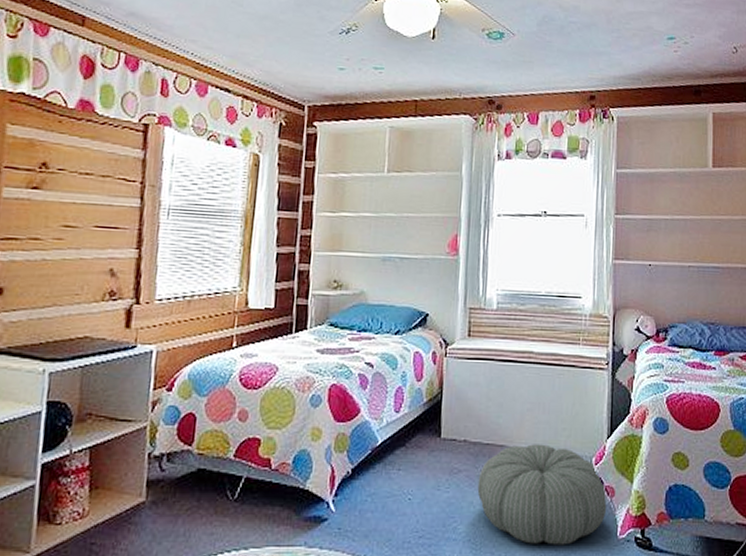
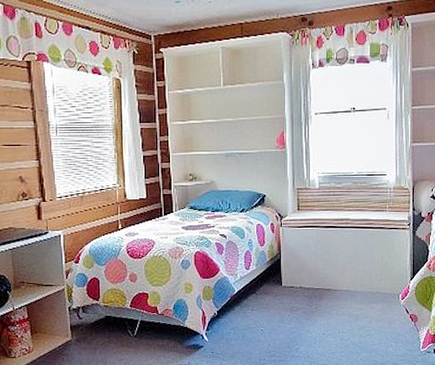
pouf: present [477,444,607,545] -> none [312,287,412,358]

